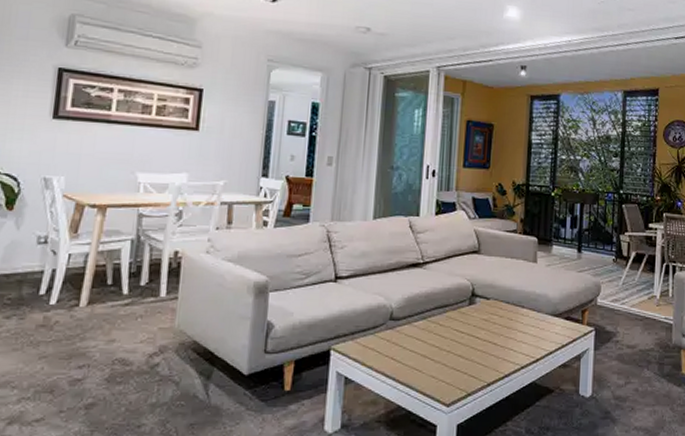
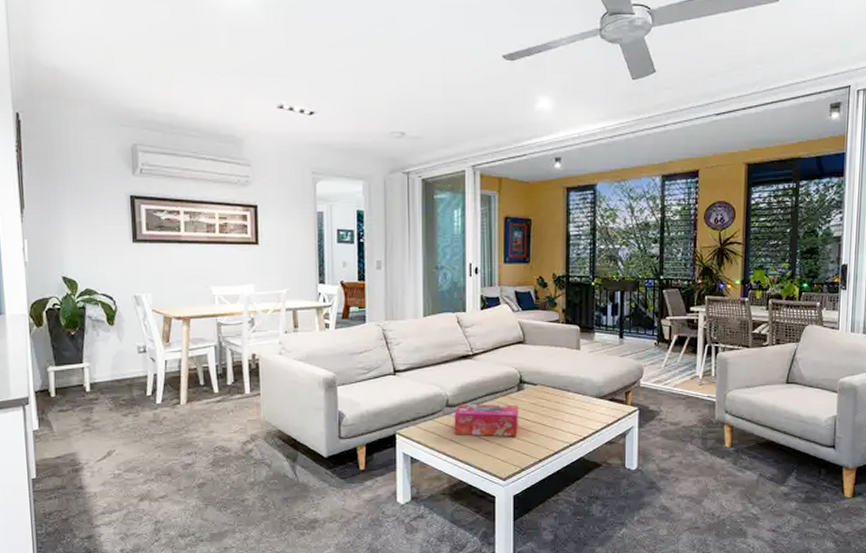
tissue box: none [396,317,470,357] -> present [454,403,519,437]

